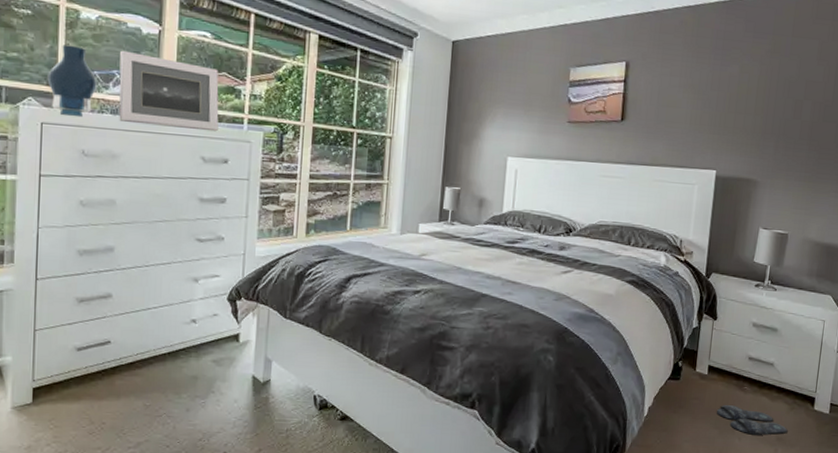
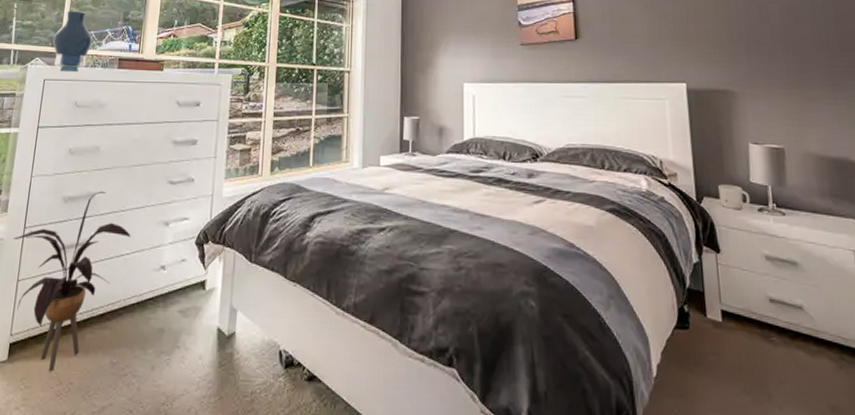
house plant: none [23,245,158,413] -> present [13,191,131,372]
picture frame: present [119,50,219,132] -> none [108,11,194,77]
slippers: present [717,405,788,435] -> none [743,362,842,404]
mug: none [725,262,751,284] -> present [718,184,751,209]

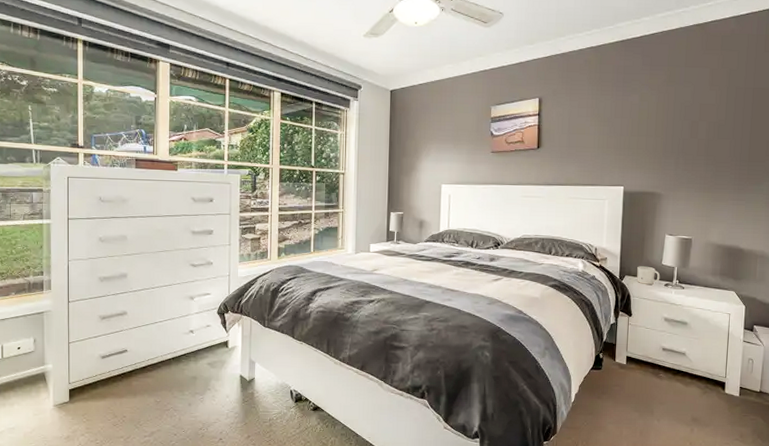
house plant: present [13,191,131,372] -> none [59,272,162,409]
vase: present [52,11,93,73] -> none [71,114,109,171]

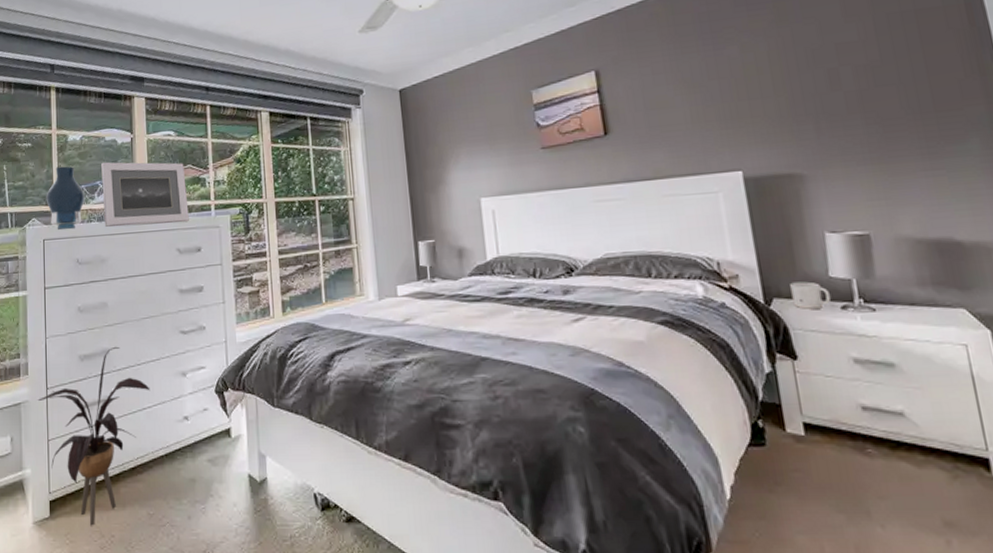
house plant: none [59,272,162,409] -> present [37,346,151,526]
vase: none [71,114,109,171] -> present [46,166,85,231]
picture frame: none [125,115,204,177] -> present [101,162,189,227]

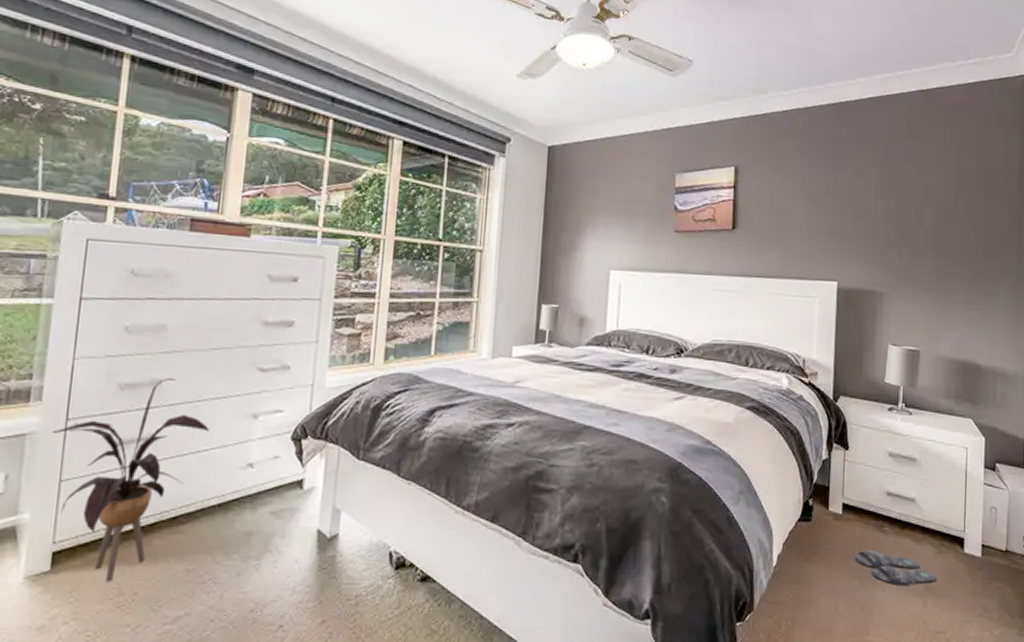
vase: present [46,166,85,231] -> none [97,153,154,233]
picture frame: present [101,162,189,227] -> none [176,159,291,247]
mug: present [790,281,832,309] -> none [854,384,883,408]
slippers: none [834,477,959,519] -> present [855,550,937,585]

